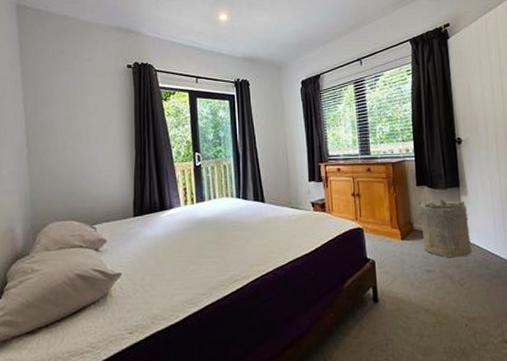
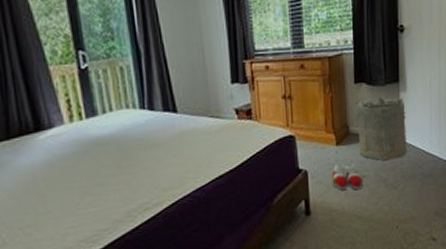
slippers: none [397,257,429,284] -> present [331,164,363,190]

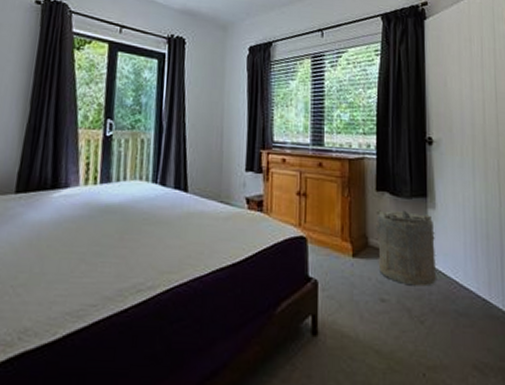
slippers: present [331,164,363,190] -> none [344,279,383,316]

